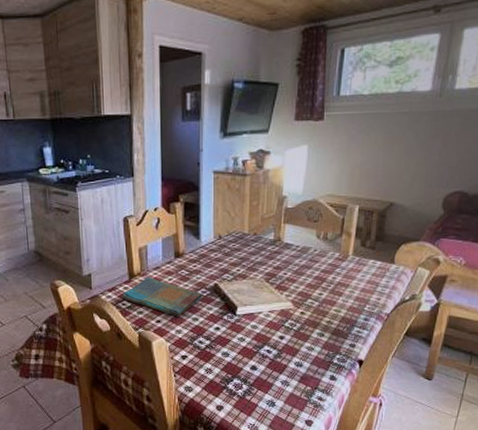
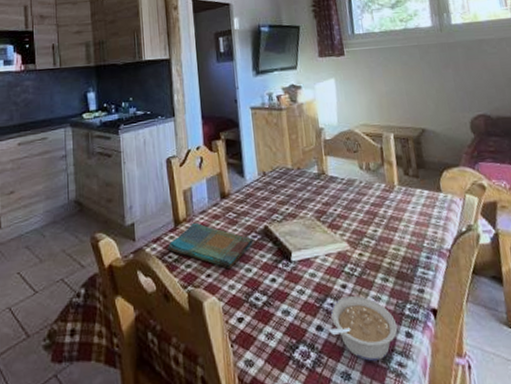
legume: none [262,345,324,395] -> present [329,295,398,362]

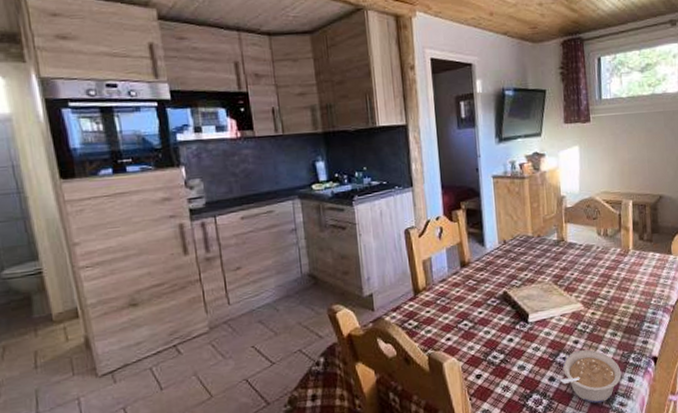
dish towel: present [167,222,254,268] -> none [407,291,493,332]

